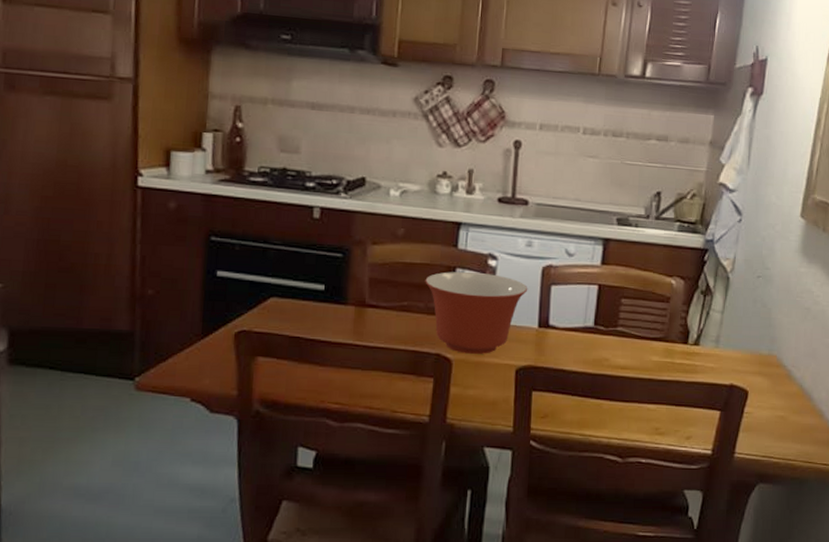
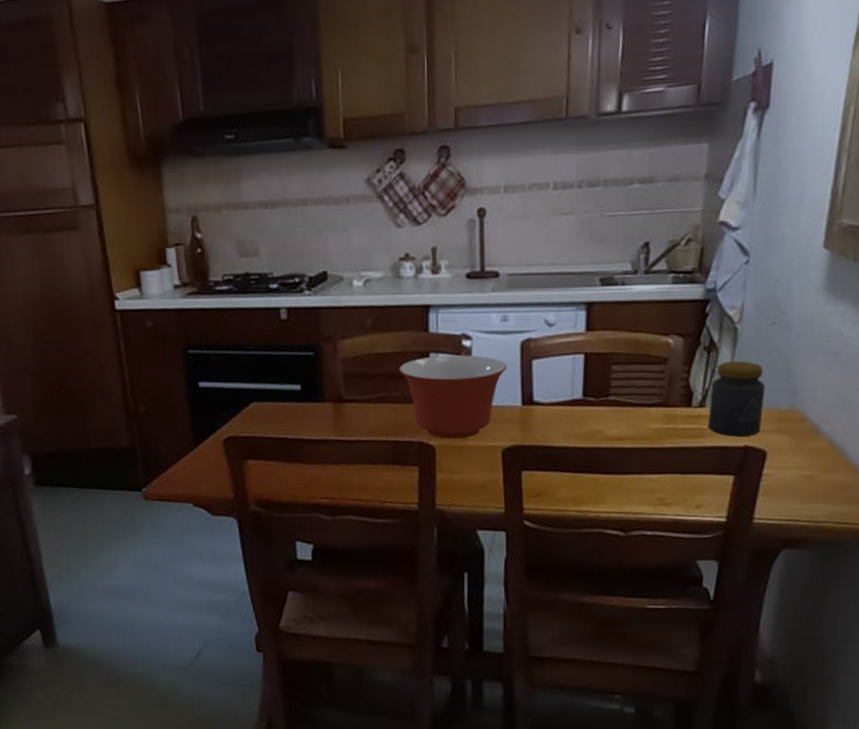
jar: none [700,305,750,376] -> present [707,360,765,437]

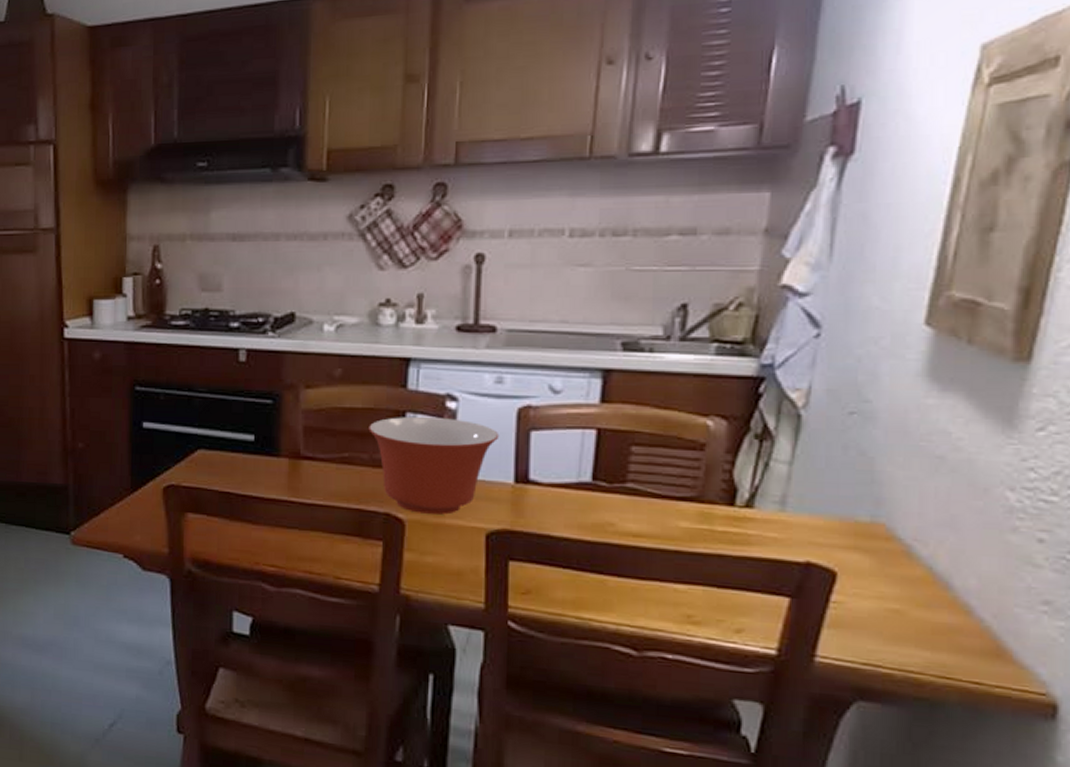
jar: present [707,360,765,437] -> none [755,454,838,551]

